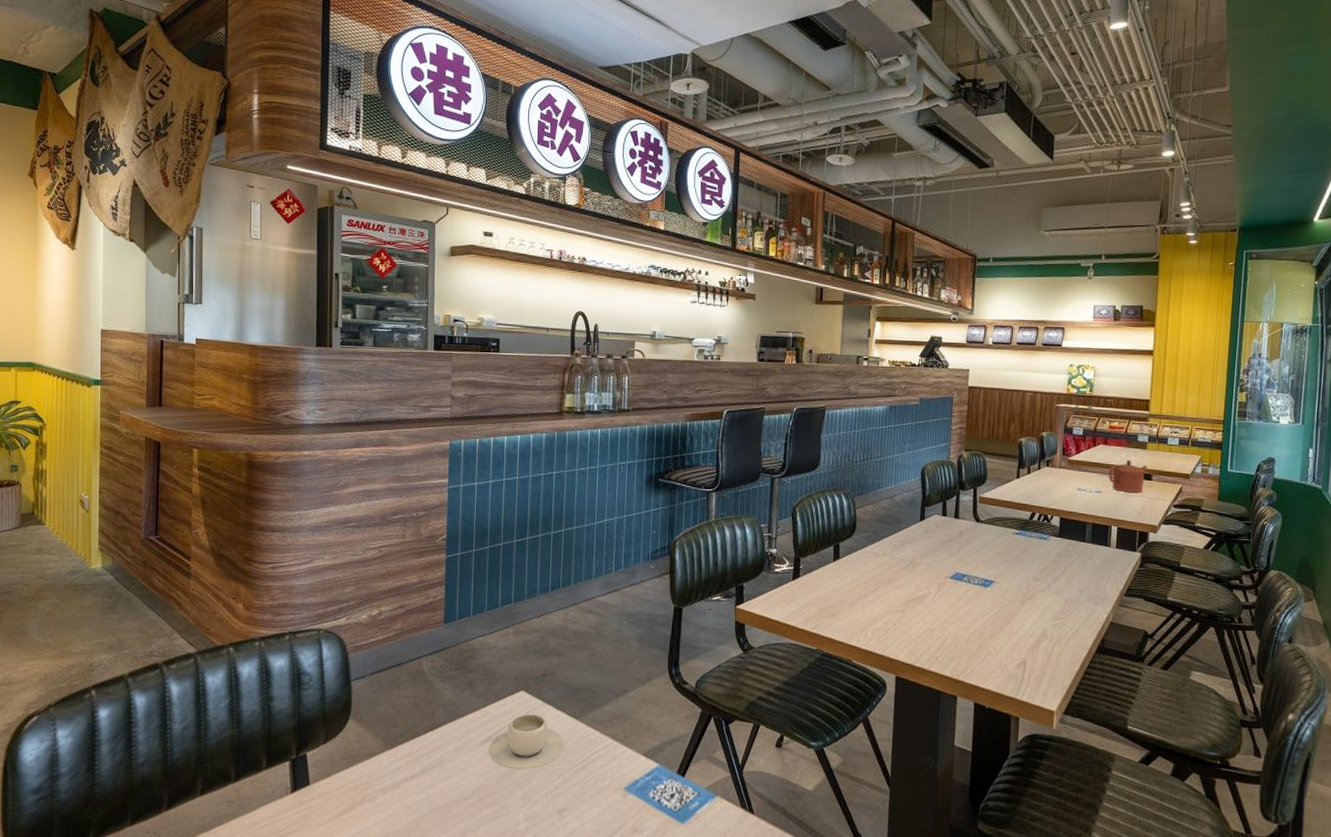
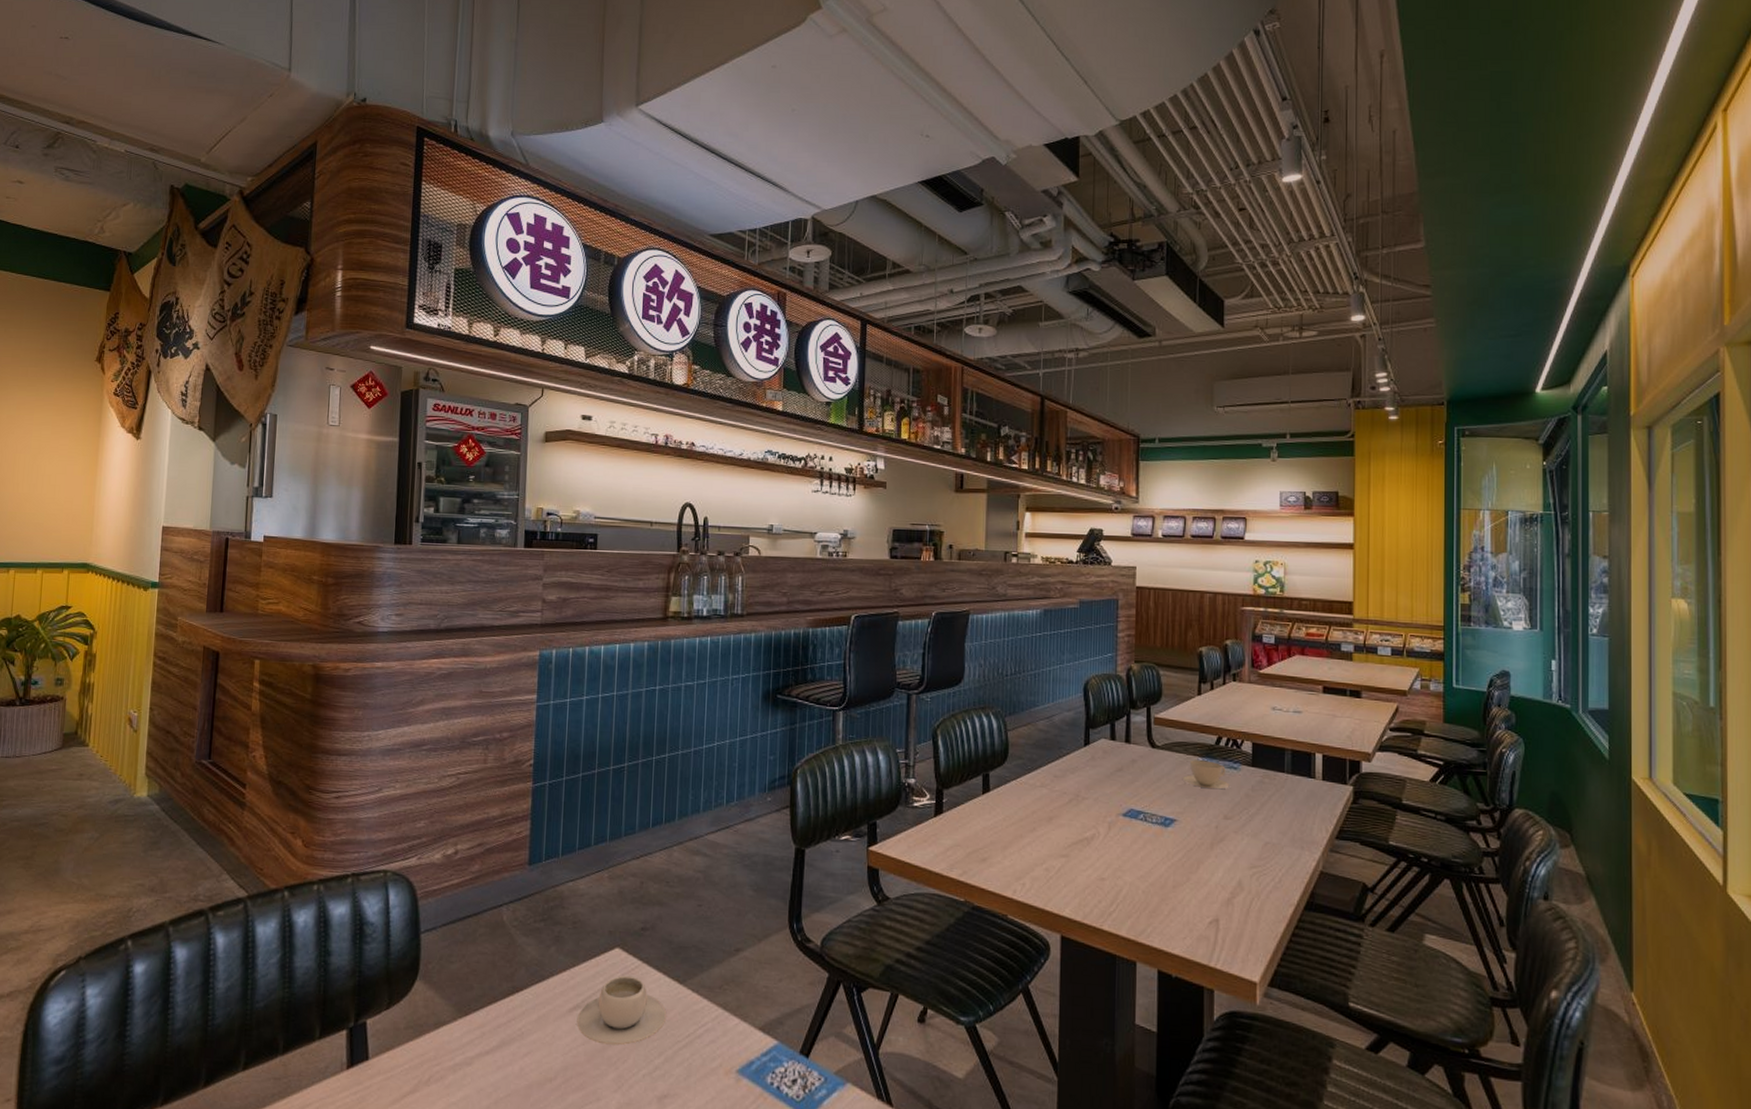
teacup: none [1000,532,1040,556] -> present [1182,760,1230,790]
teapot: present [1108,459,1148,493] -> none [1308,673,1355,713]

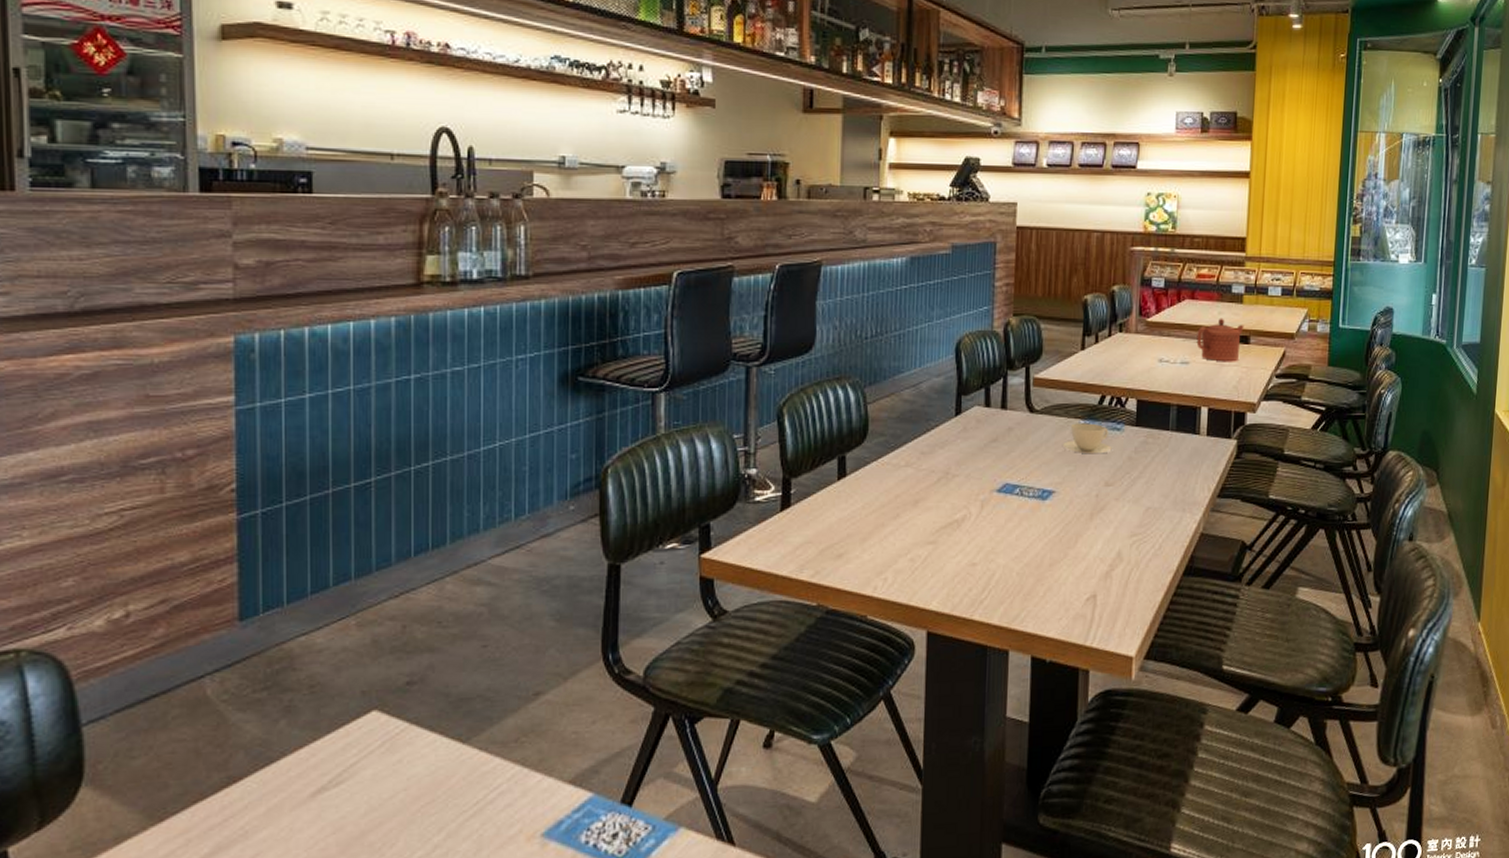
teacup: present [576,975,667,1046] -> none [323,742,447,830]
teapot: none [1308,673,1355,713] -> present [1196,318,1244,361]

